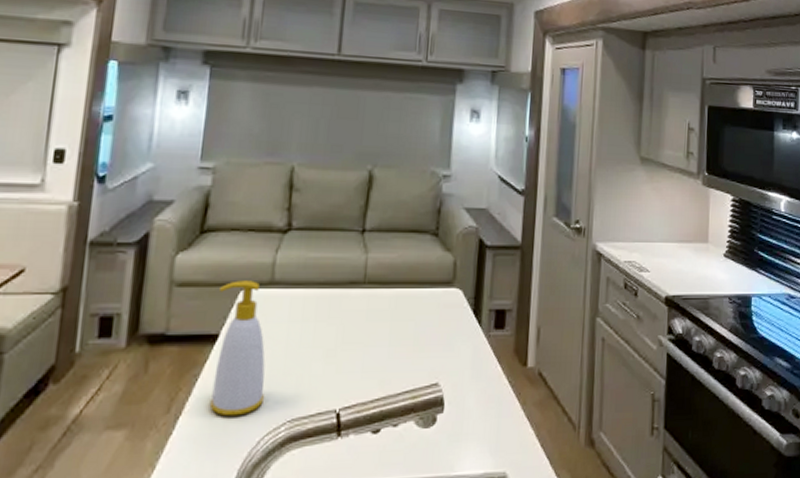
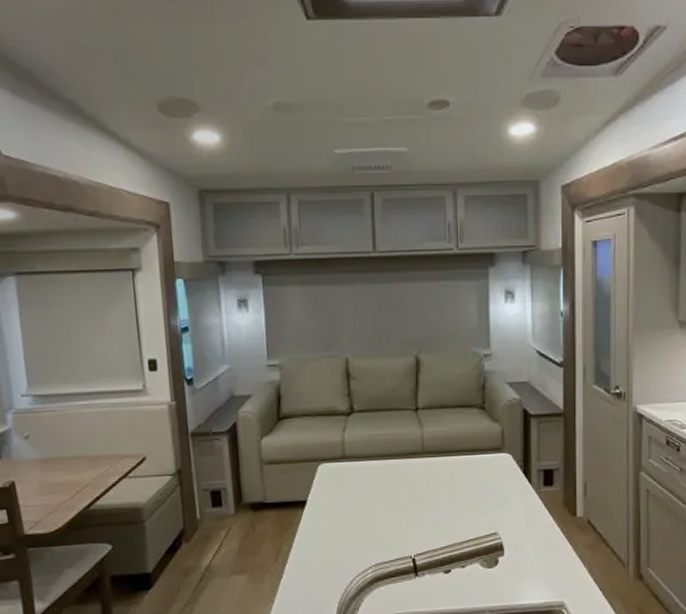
soap bottle: present [209,280,266,417] -> none [301,456,352,563]

